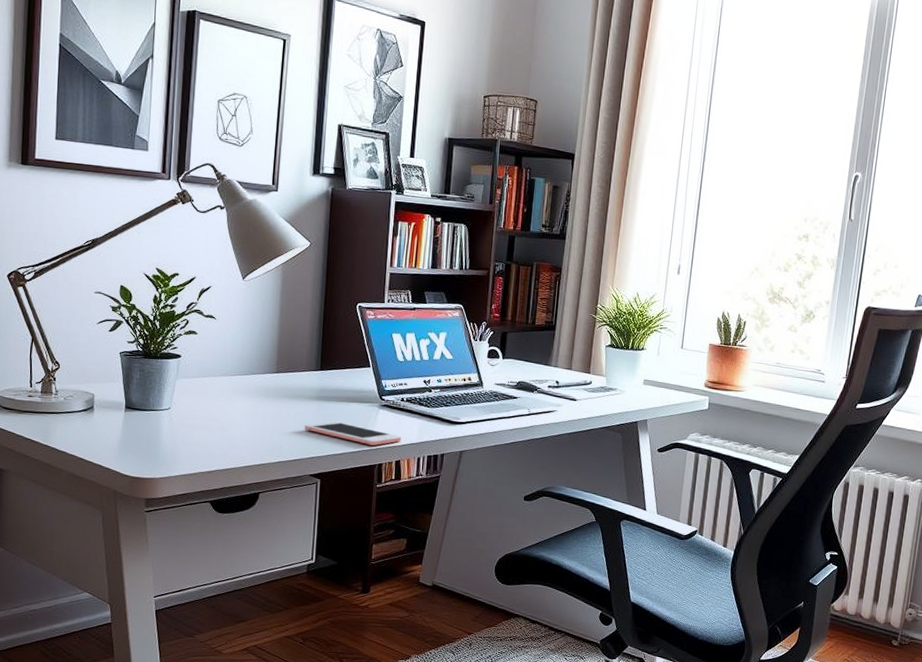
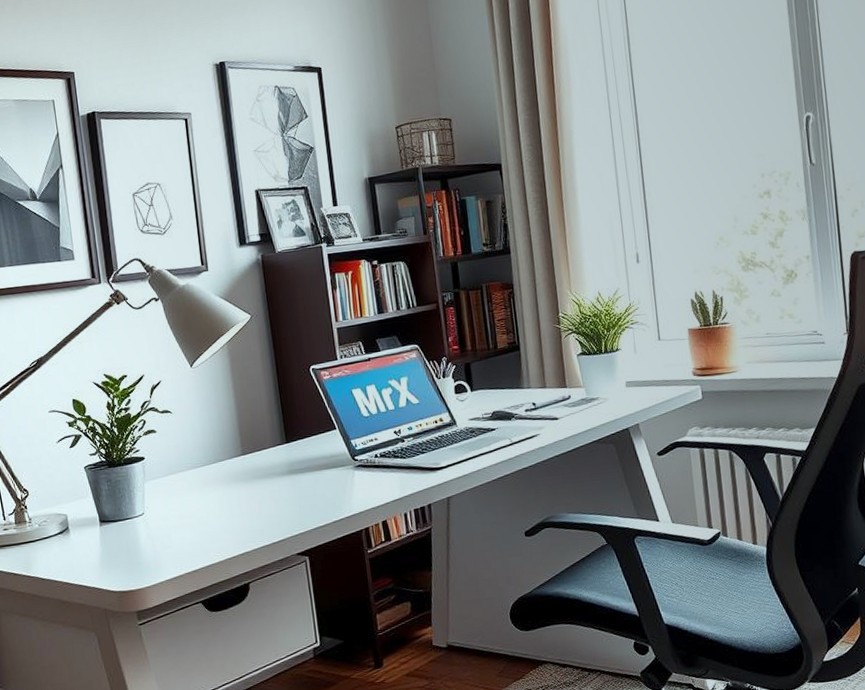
cell phone: present [304,421,402,446] -> none [281,492,384,511]

